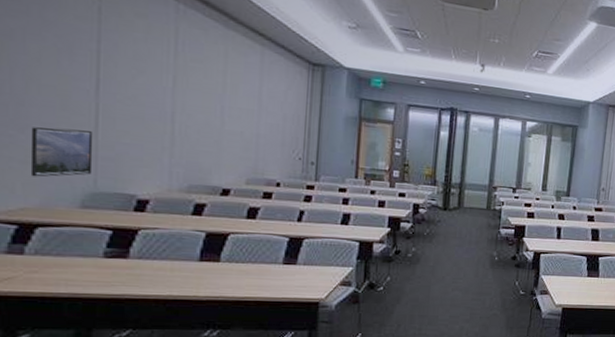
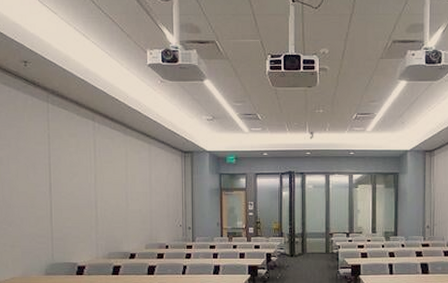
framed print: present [30,127,94,177] -> none [15,221,51,256]

